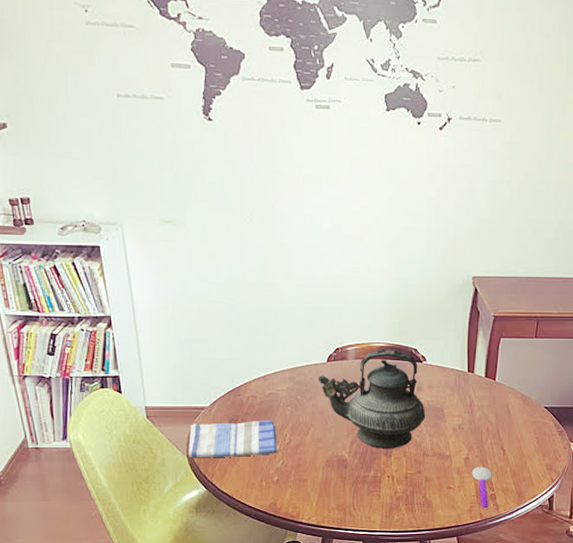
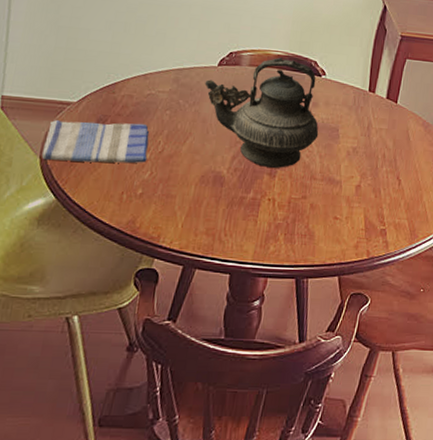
spoon: present [471,466,492,508] -> none [362,196,385,245]

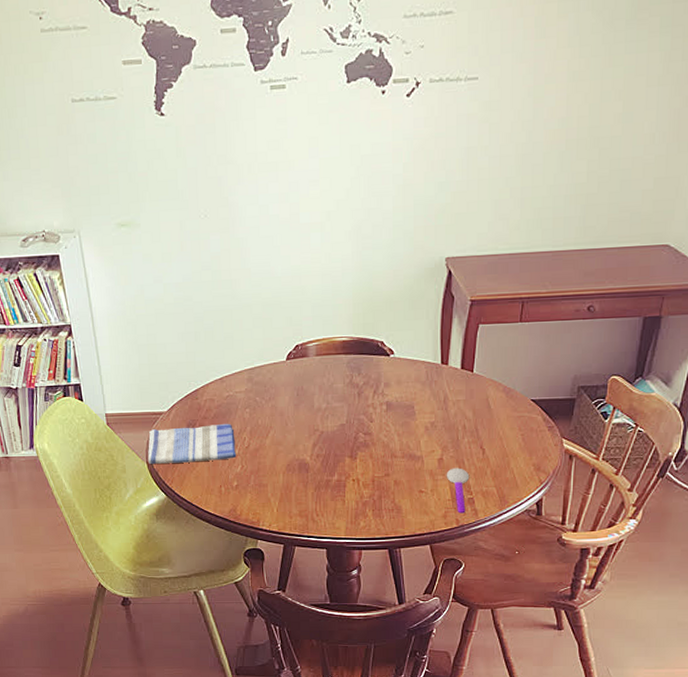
teapot: present [205,57,319,168] -> none [276,343,394,450]
spoon: none [362,196,385,245] -> present [446,468,470,514]

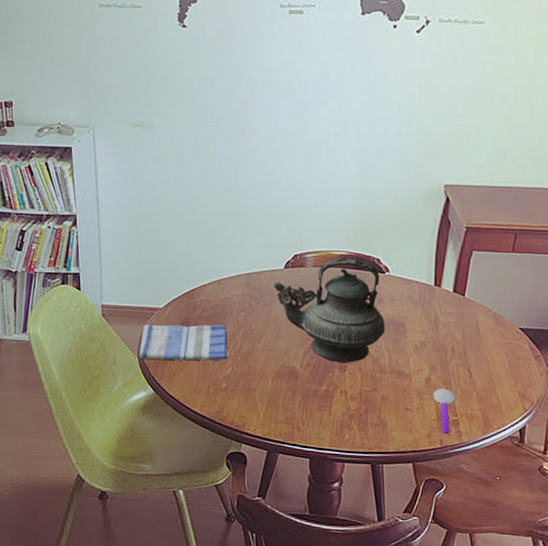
teapot: none [276,343,394,450] -> present [273,257,386,363]

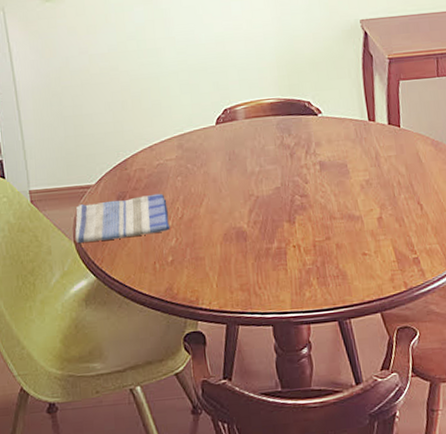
teapot: present [273,257,386,363] -> none [207,104,328,215]
spoon: present [432,388,456,435] -> none [387,226,413,275]

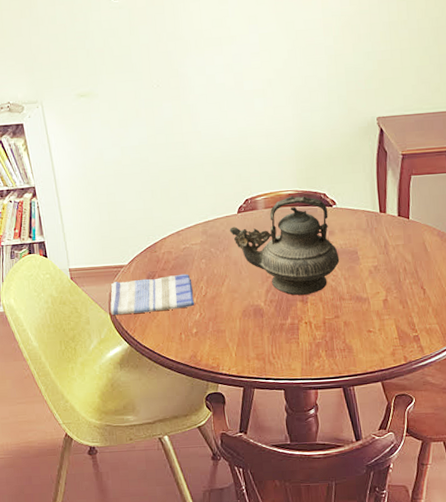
teapot: none [207,104,328,215] -> present [229,196,340,295]

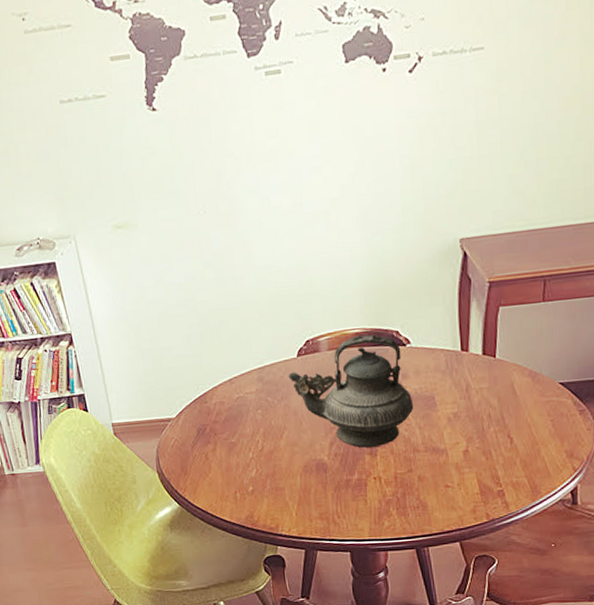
dish towel: present [110,273,195,316] -> none [158,426,251,474]

